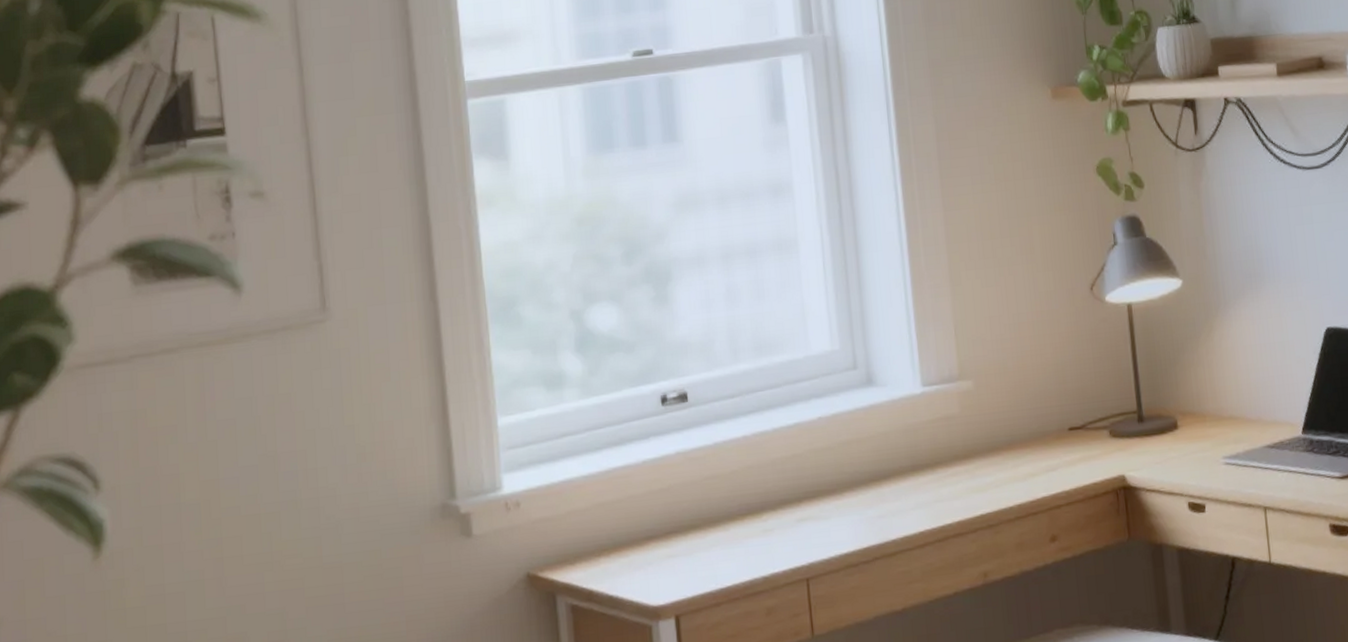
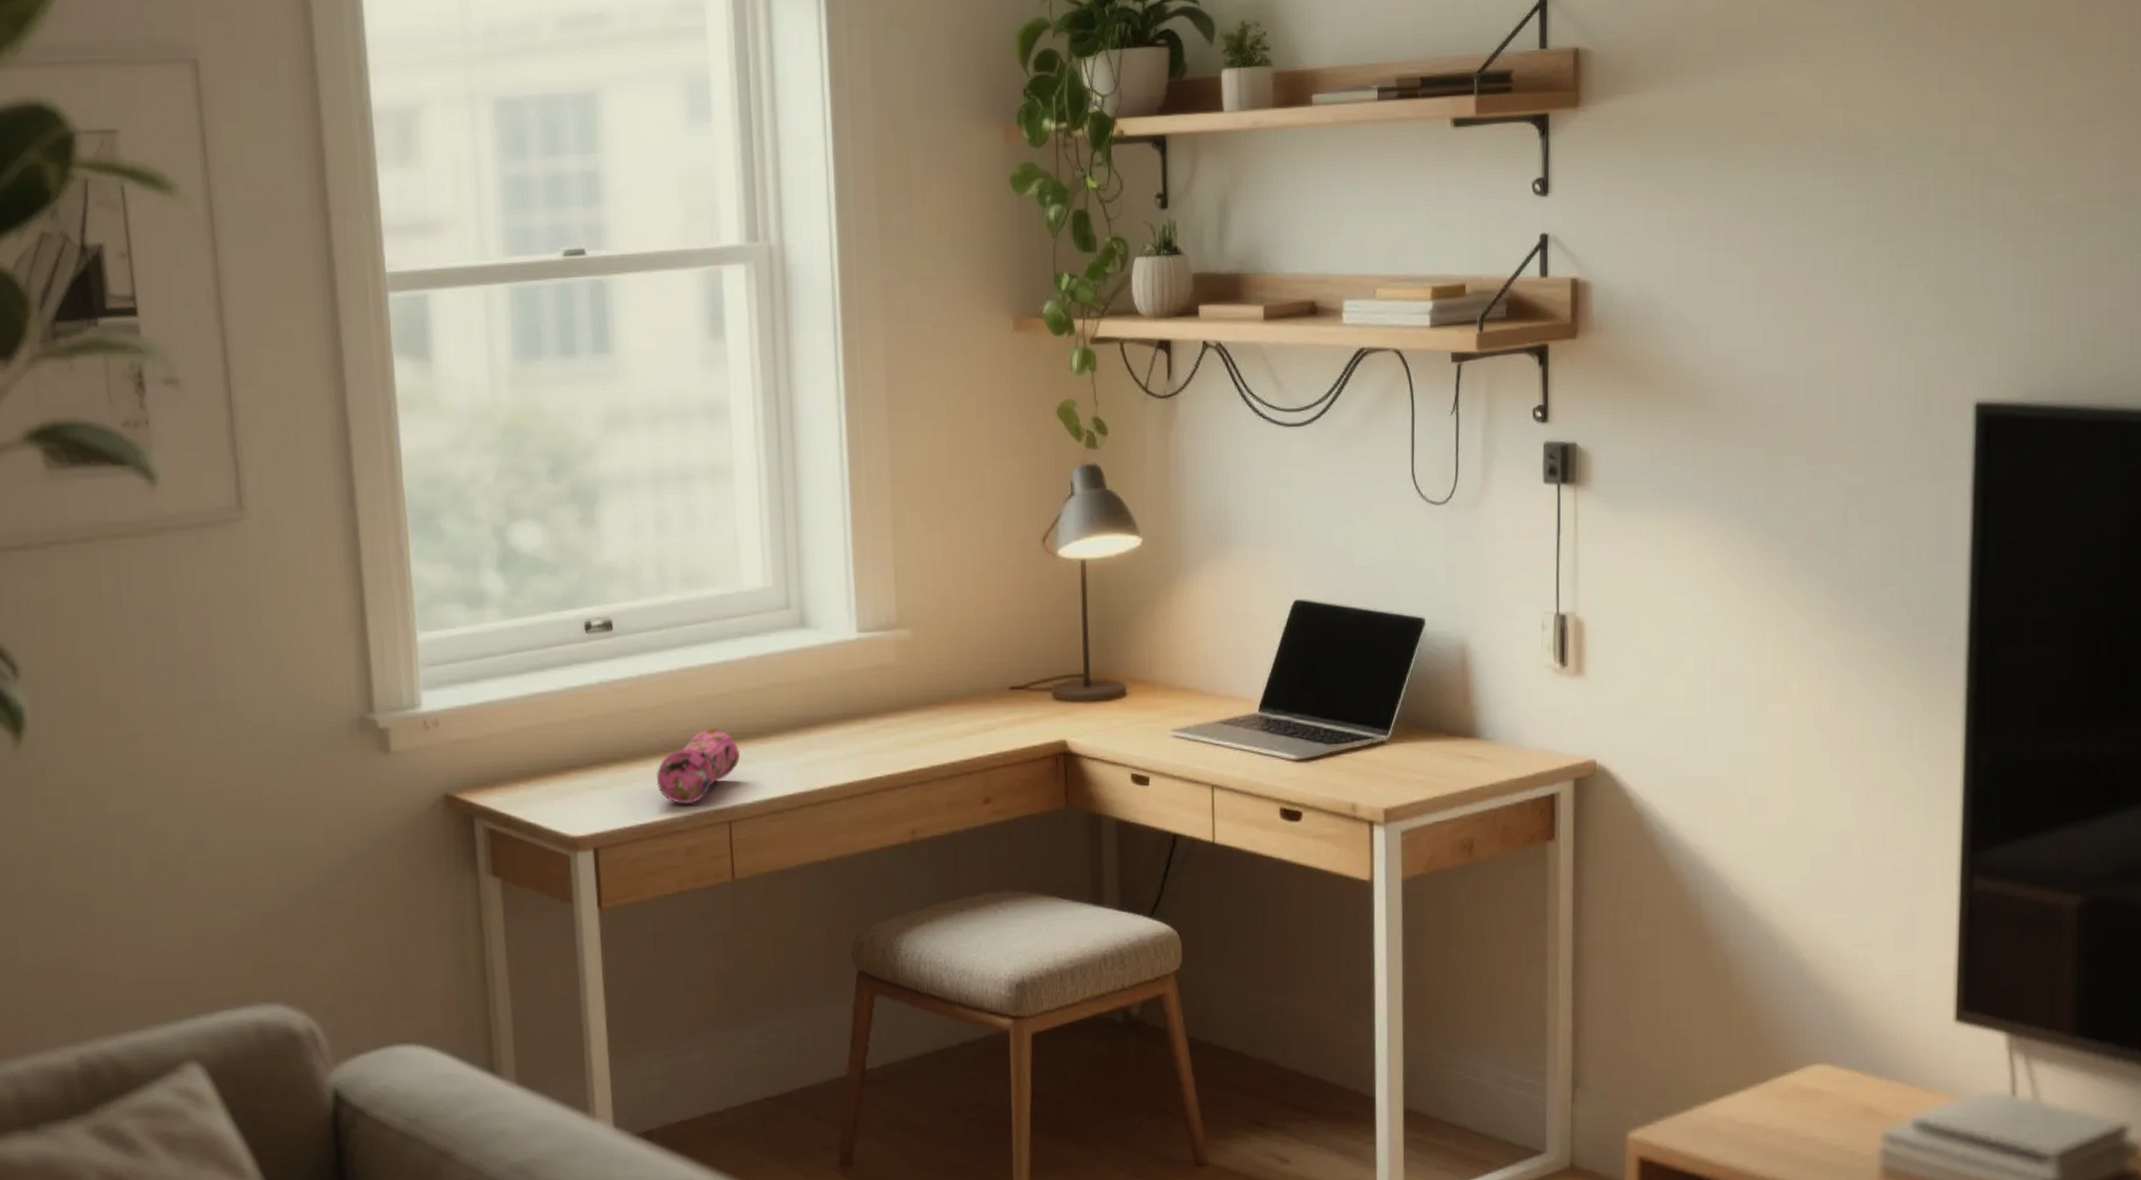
pencil case: none [734,488,815,566] -> present [656,727,741,805]

